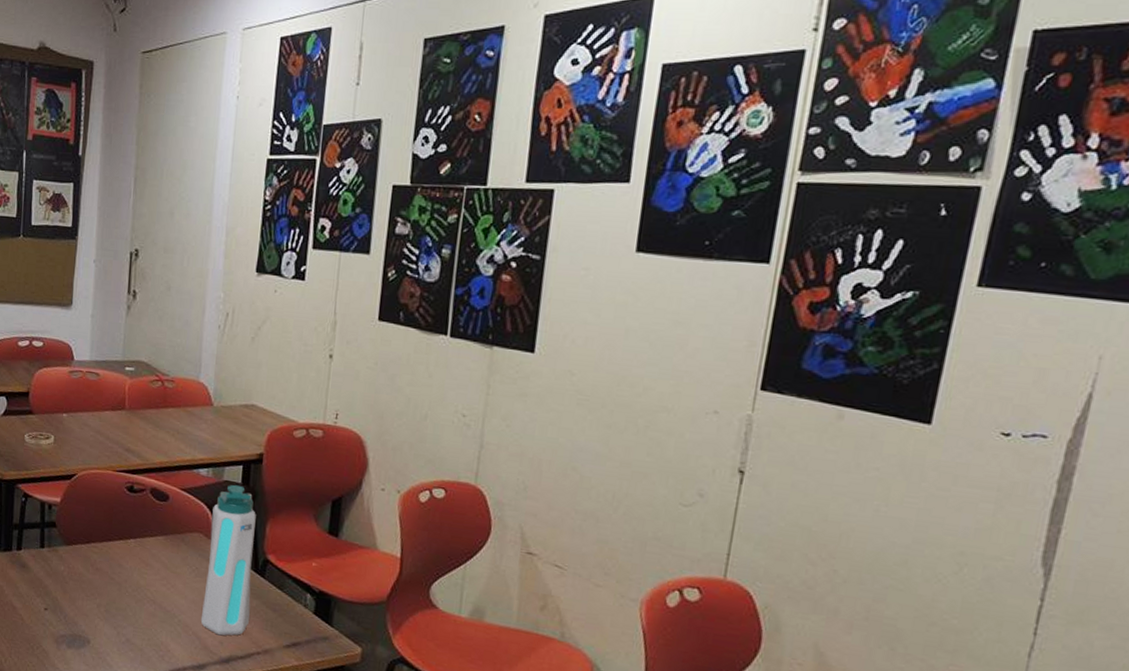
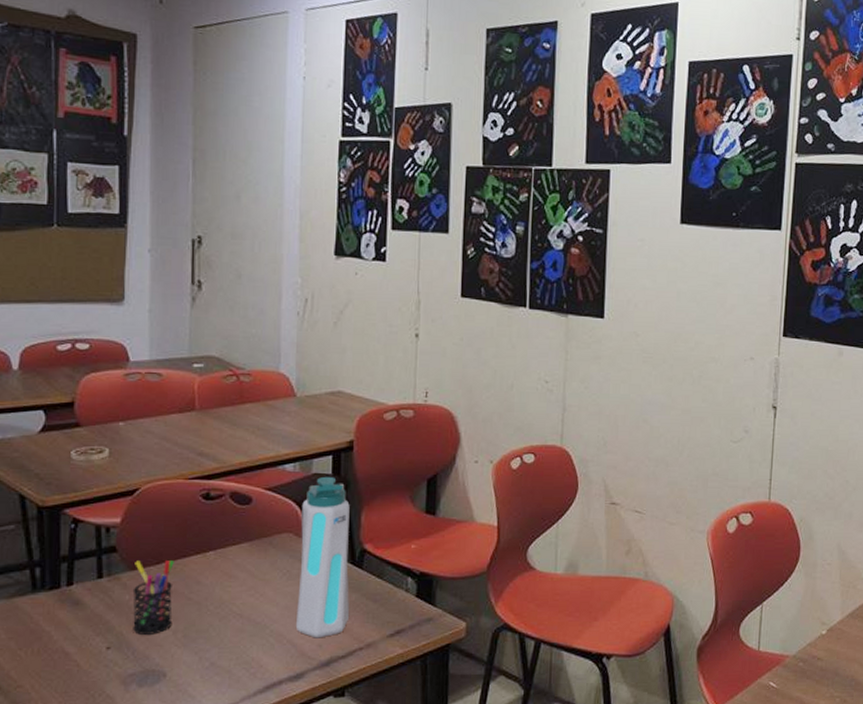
pen holder: none [65,537,101,605] -> present [132,561,174,635]

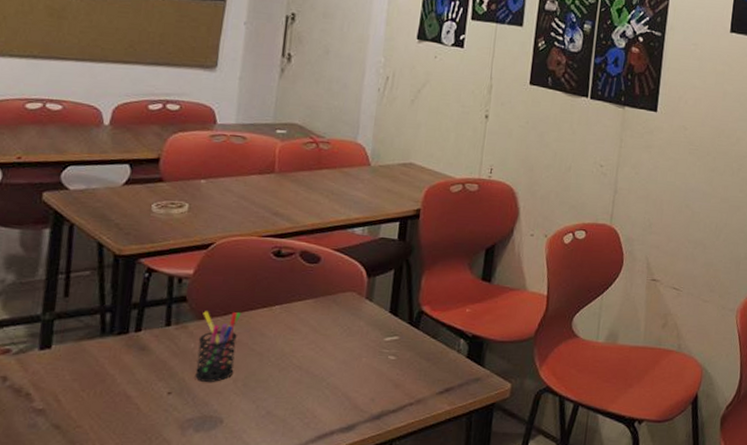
water bottle: present [295,476,350,638] -> none [351,241,412,393]

